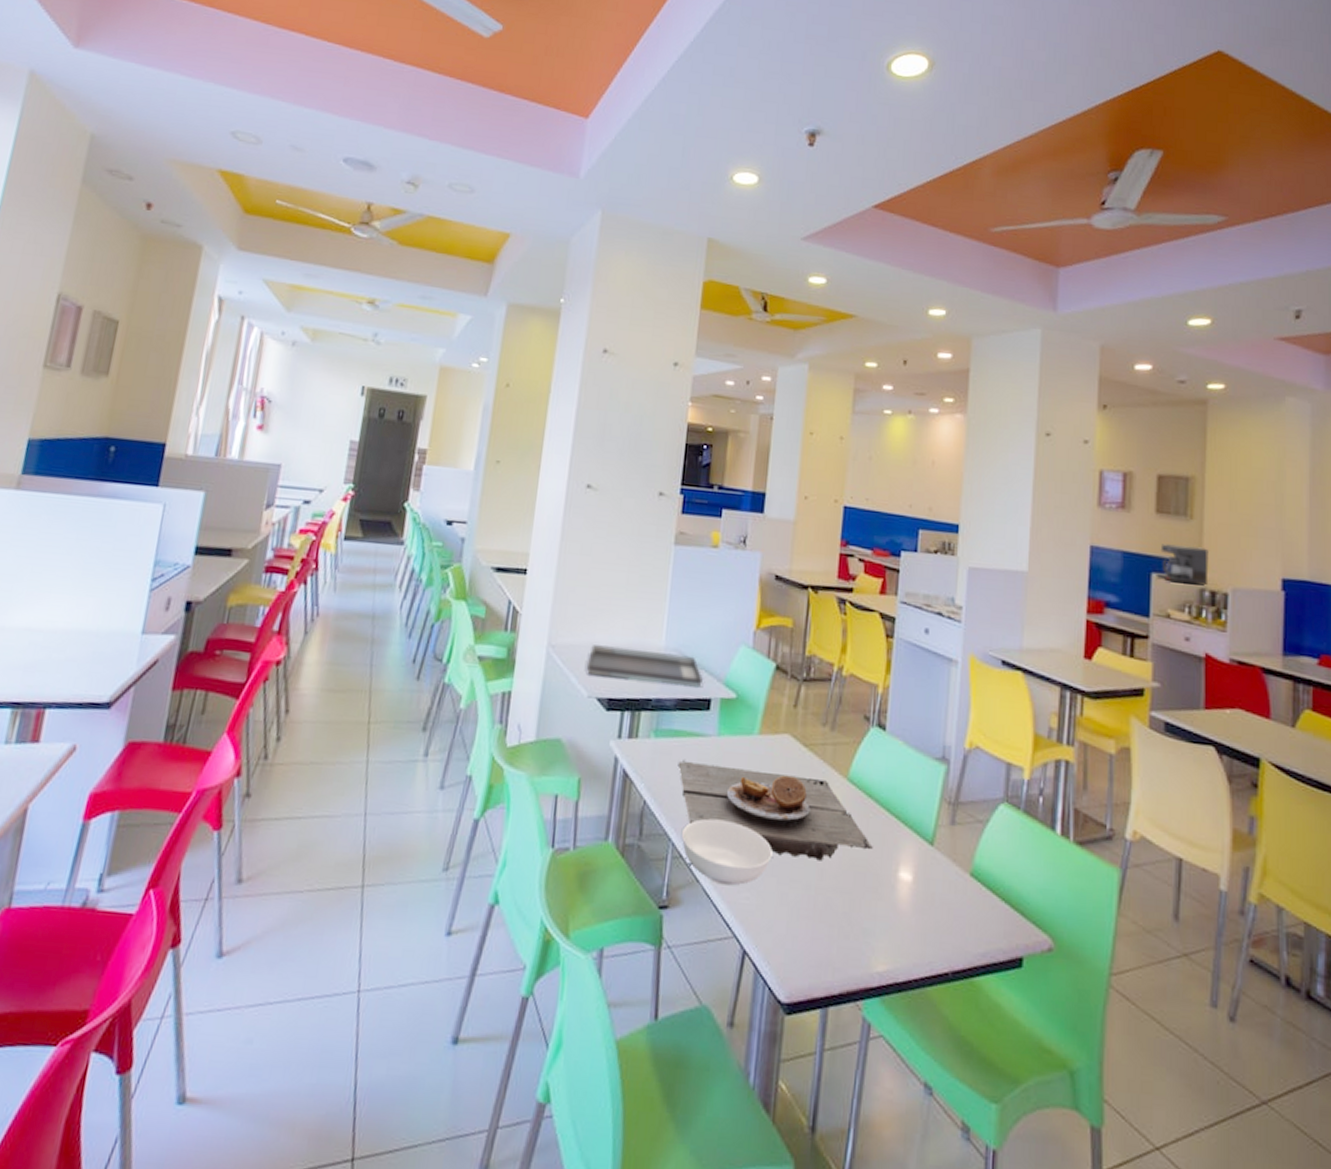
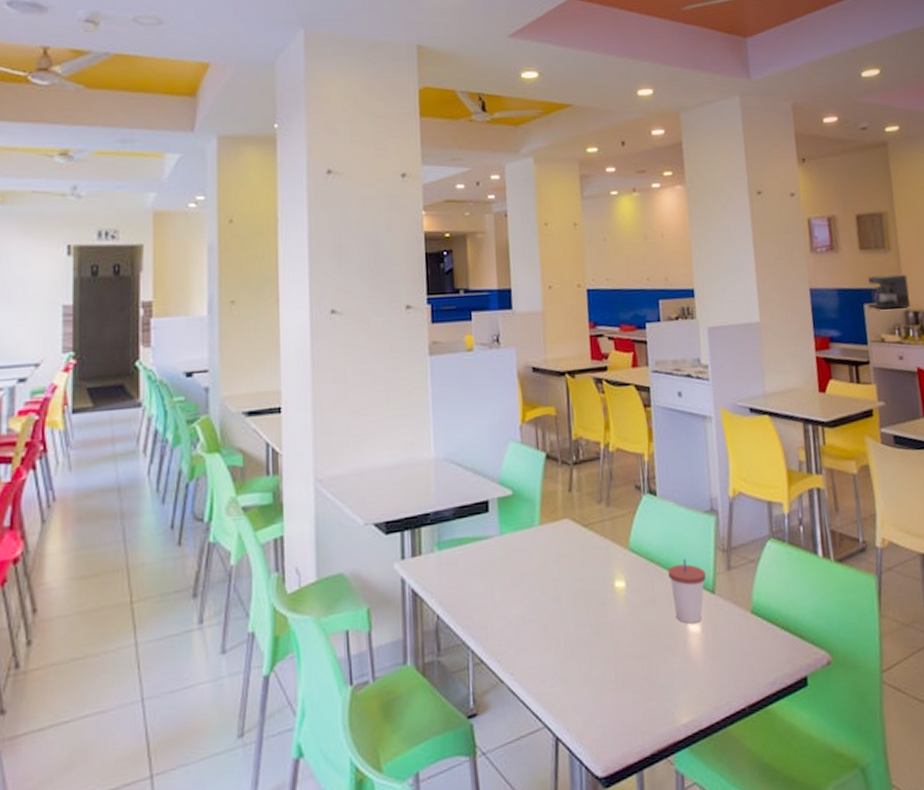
tray: present [587,645,703,688] -> none [359,462,477,501]
plate: present [678,759,873,861] -> none [465,555,661,636]
bowl: present [682,818,773,886] -> none [480,615,570,680]
cup: none [886,801,926,871] -> present [668,558,706,624]

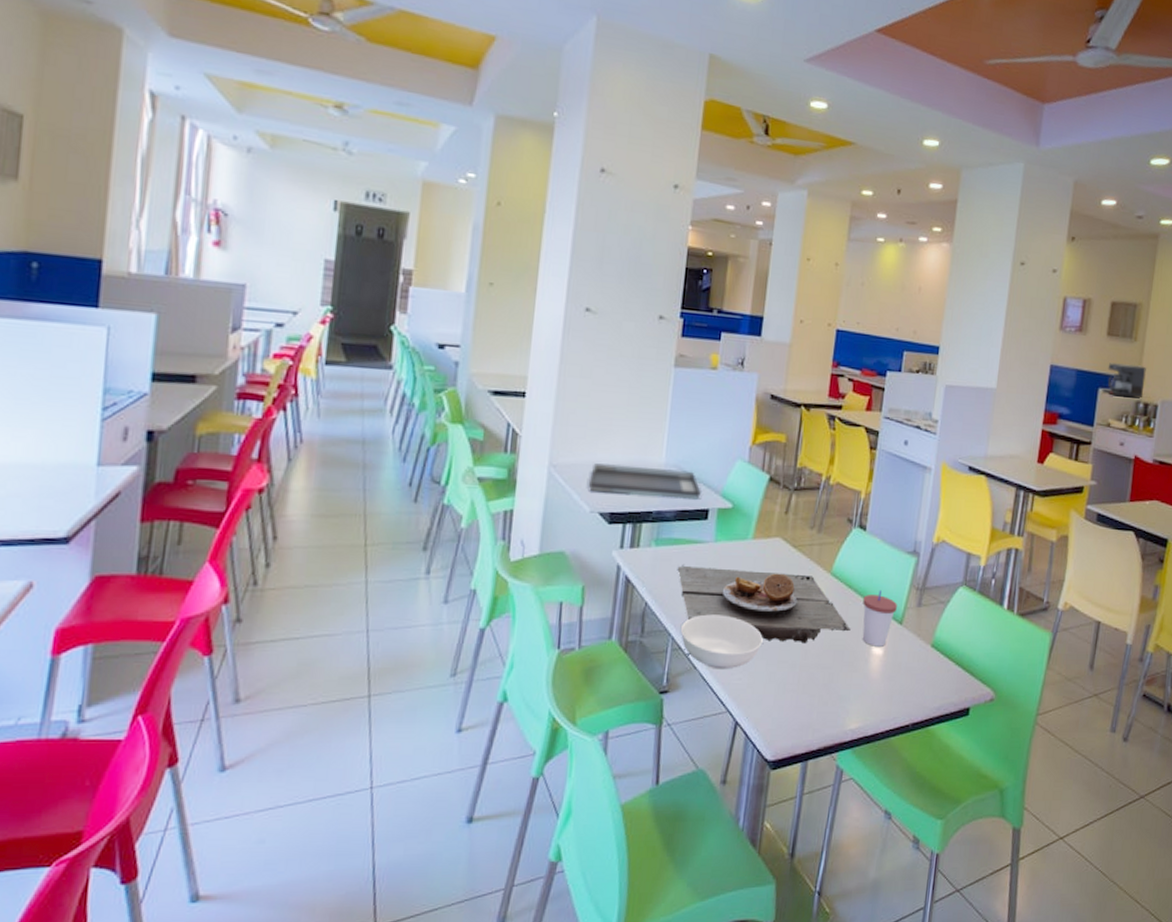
tray: none [359,462,477,501] -> present [589,463,701,499]
plate: none [465,555,661,636] -> present [677,564,851,644]
bowl: none [480,615,570,680] -> present [681,614,763,670]

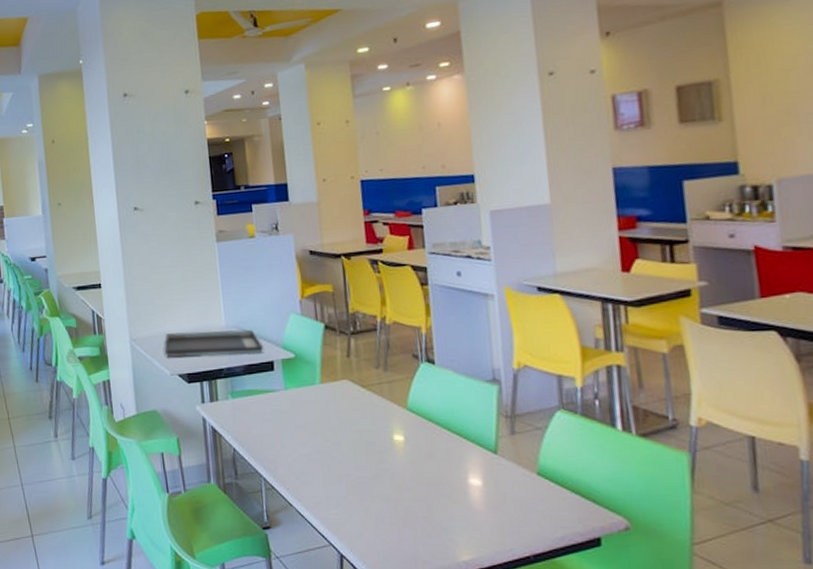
plate: present [677,564,851,644] -> none [255,412,441,478]
bowl: present [681,614,763,670] -> none [270,455,351,506]
cup: present [862,589,897,647] -> none [447,420,488,477]
coffee maker: present [1103,362,1146,399] -> none [689,146,747,186]

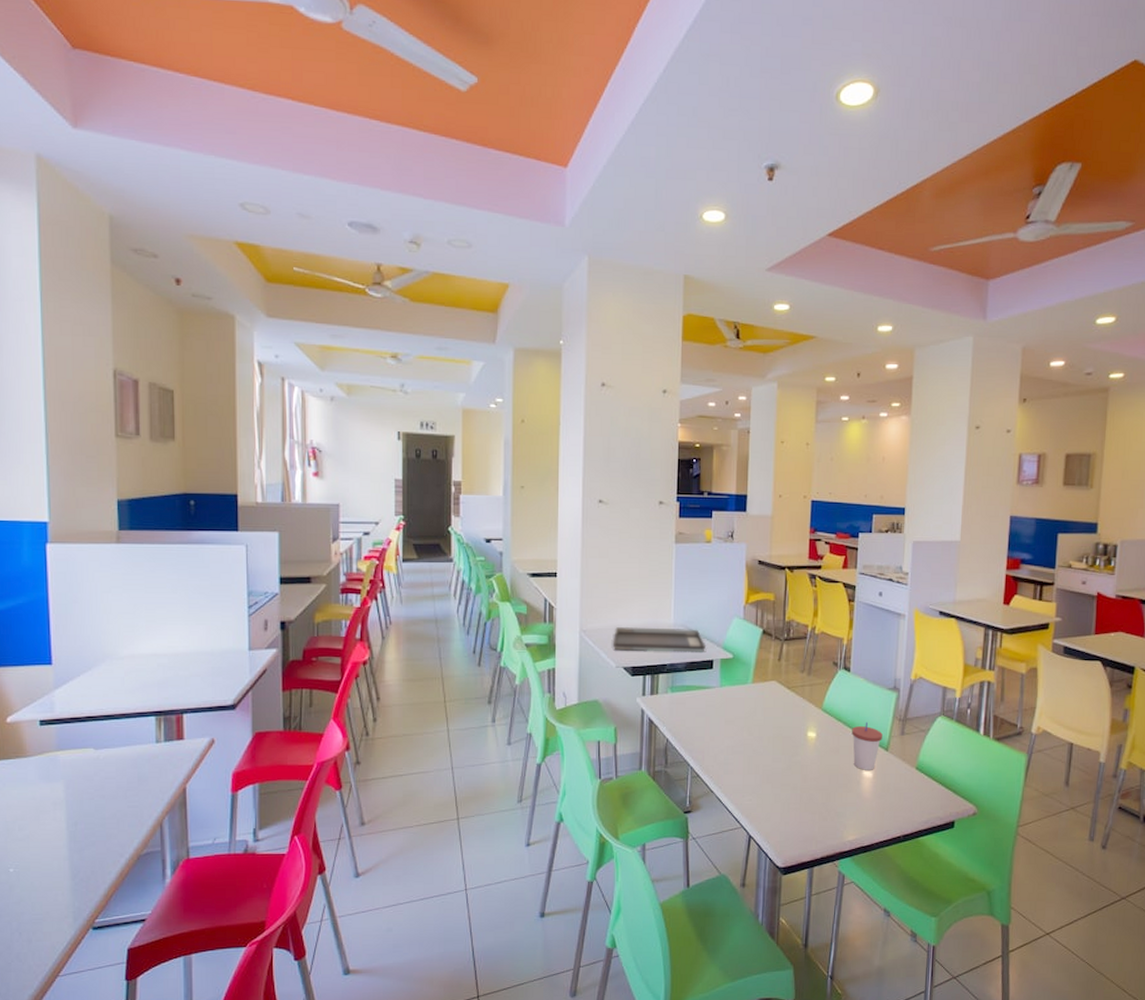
cup: none [447,420,488,477] -> present [852,721,882,770]

